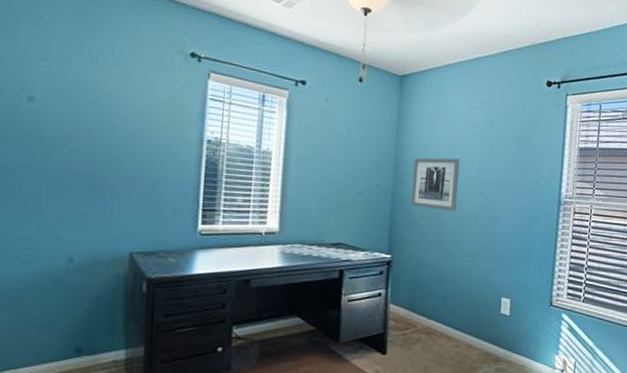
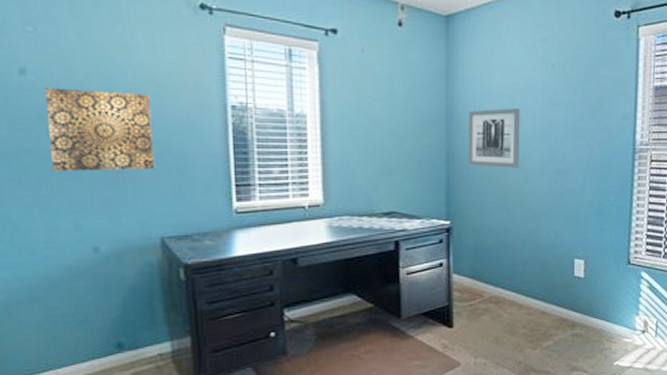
wall art: none [43,114,137,191] -> present [44,87,156,171]

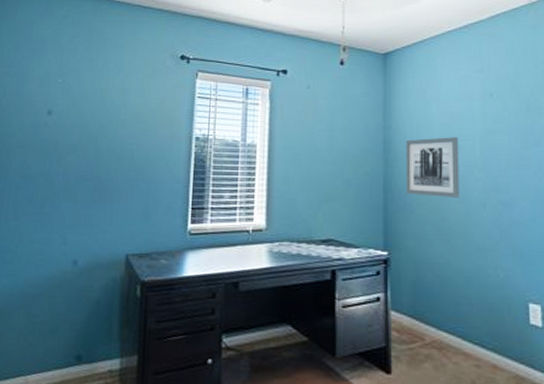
wall art: present [44,87,156,171] -> none [56,125,135,193]

